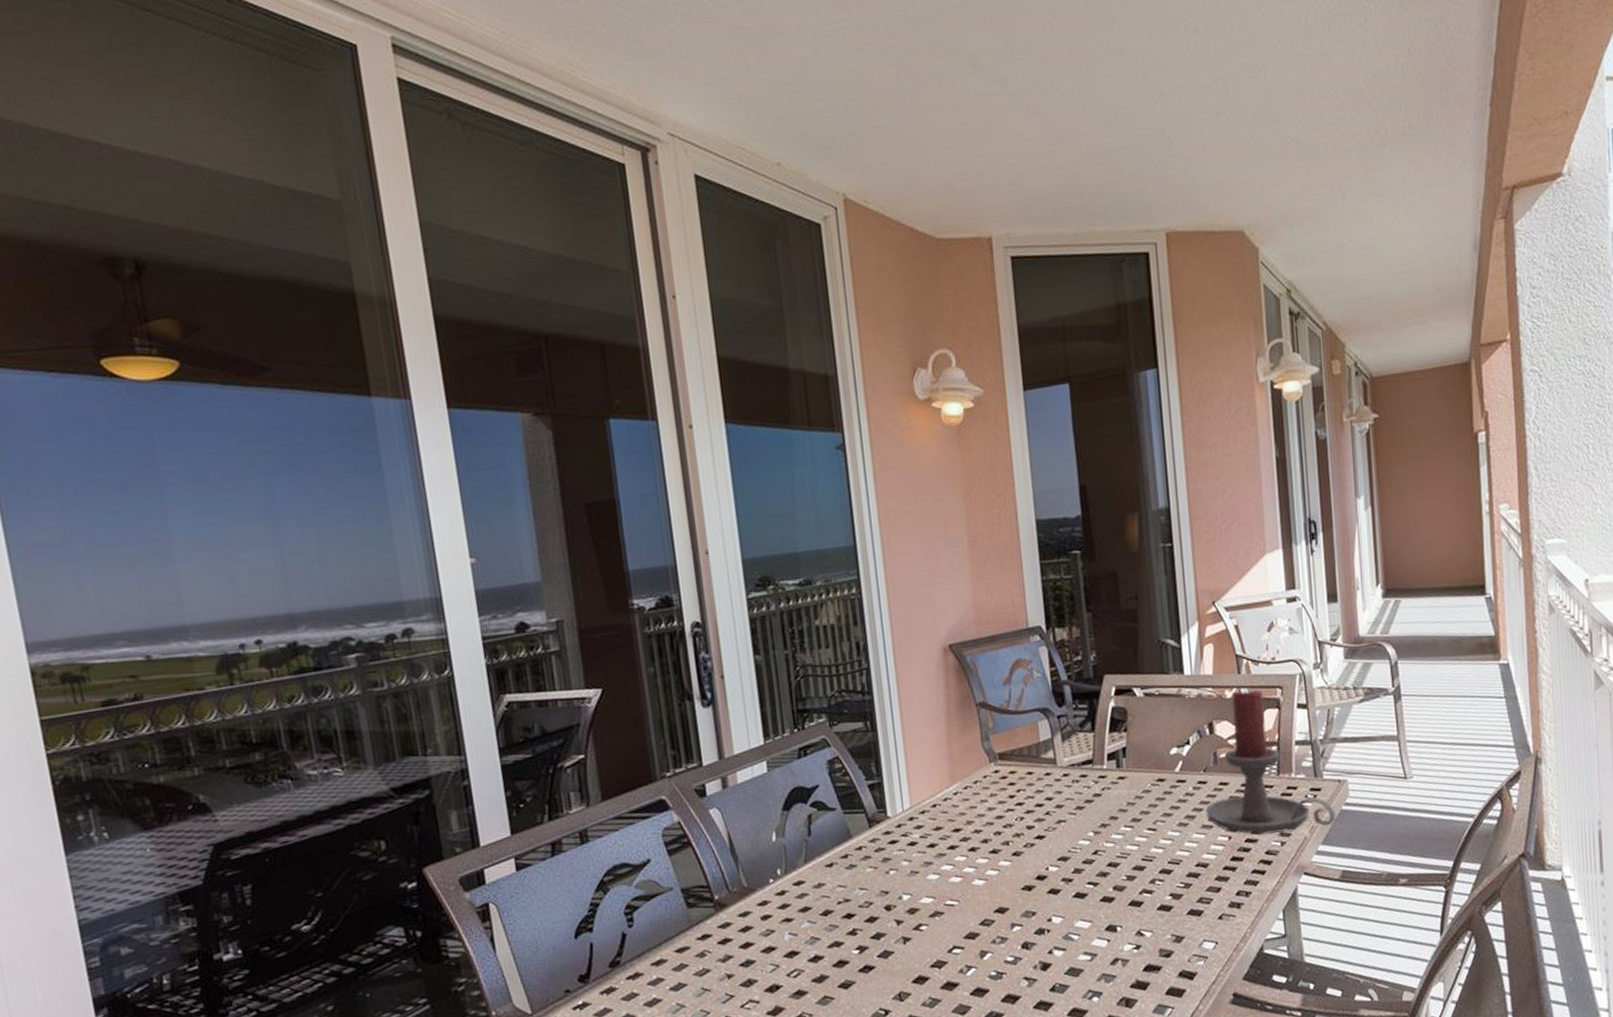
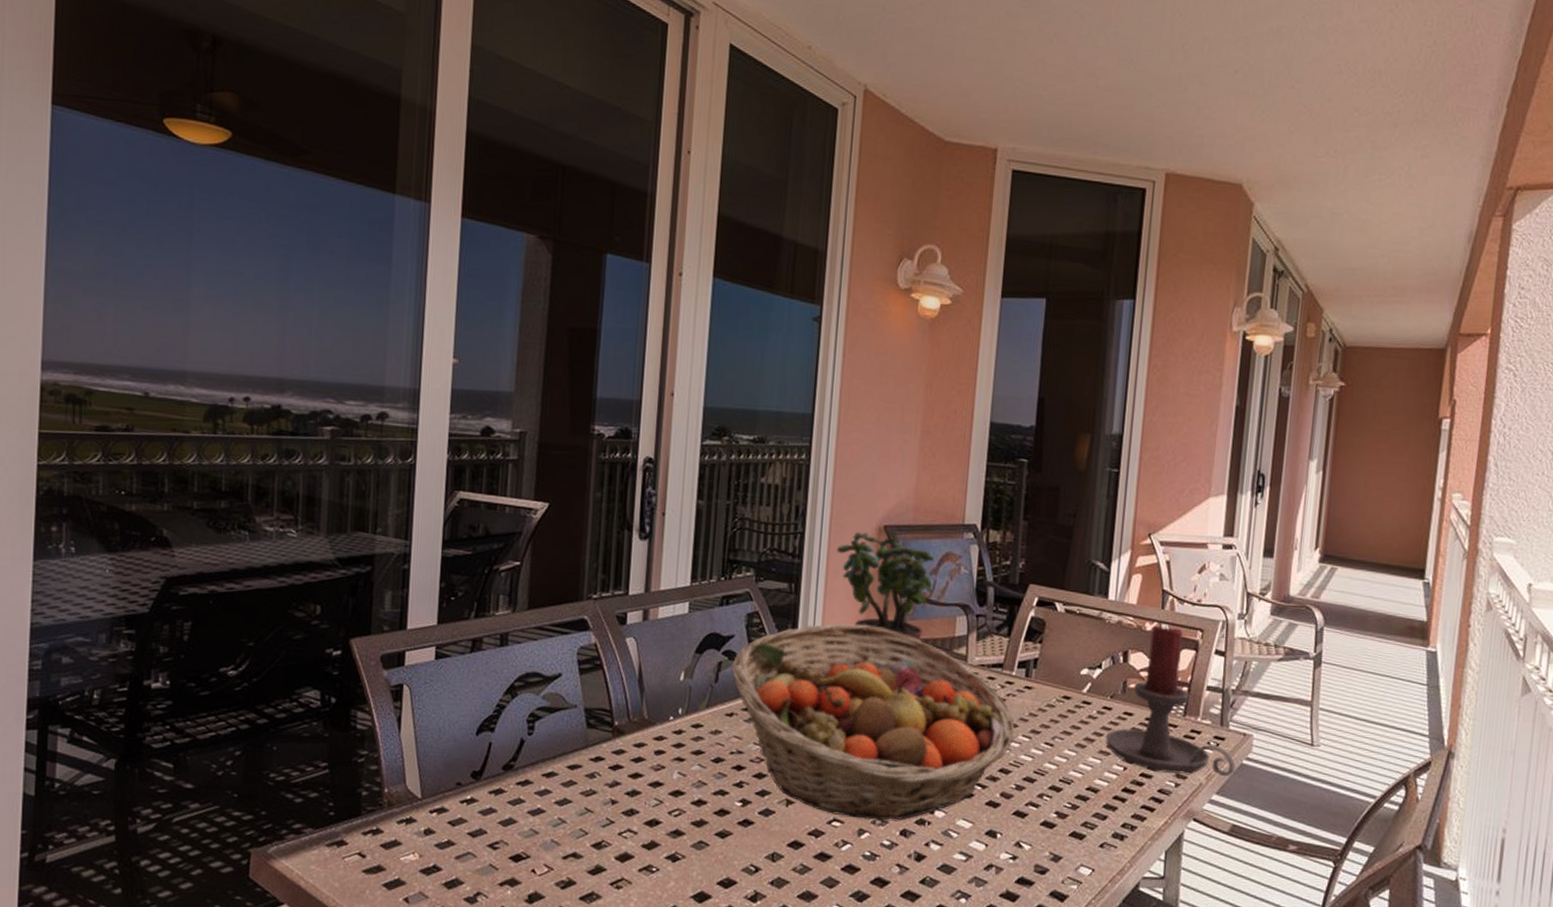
fruit basket: none [822,747,1117,942] -> present [731,623,1015,820]
potted plant: none [906,655,1010,780] -> present [837,531,936,663]

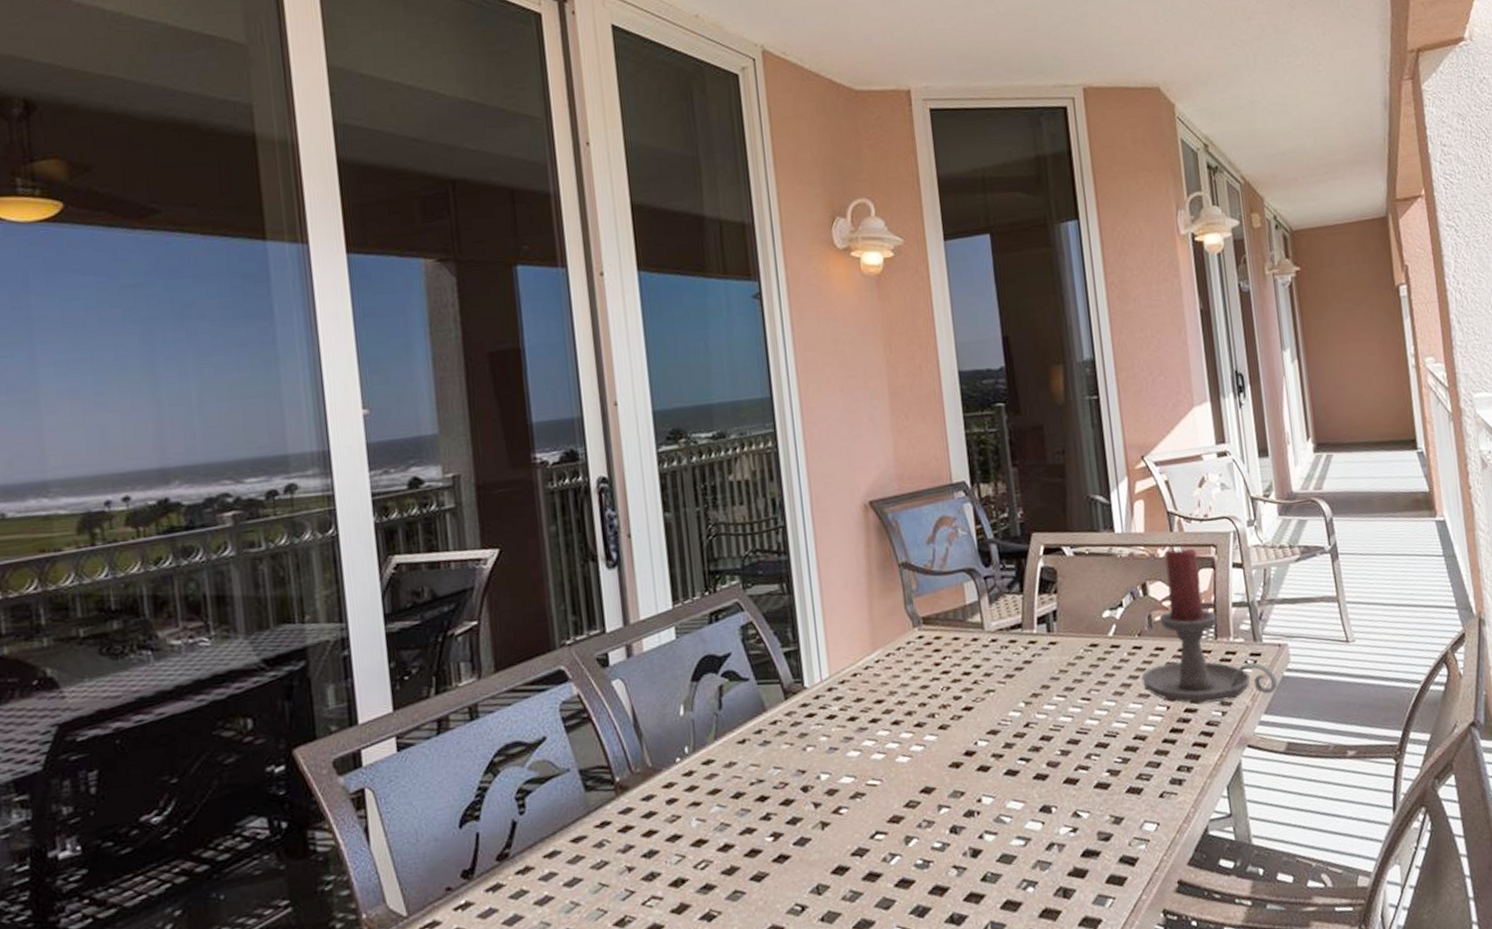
fruit basket: present [731,623,1015,820] -> none [734,611,1049,827]
potted plant: present [837,531,936,663] -> none [824,512,934,646]

